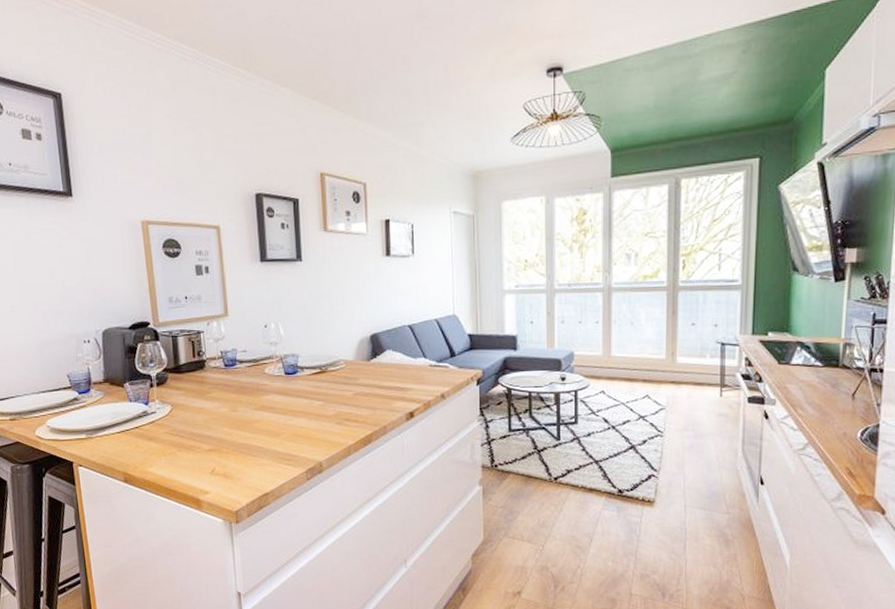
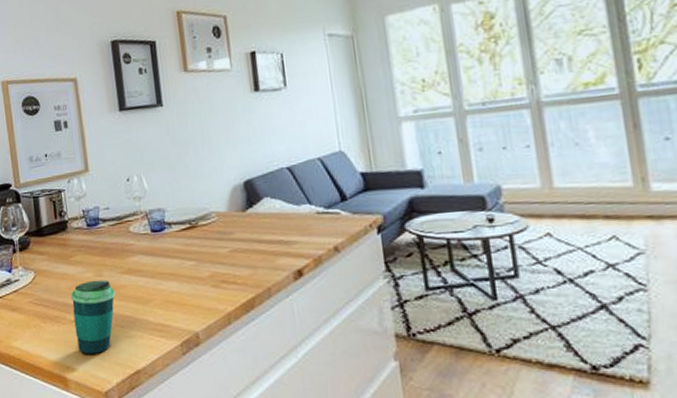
cup: none [206,414,249,480] -> present [70,279,115,355]

